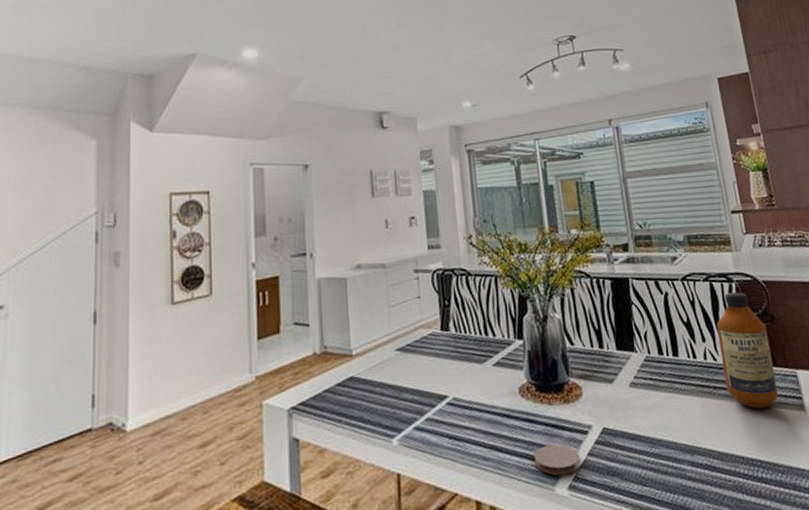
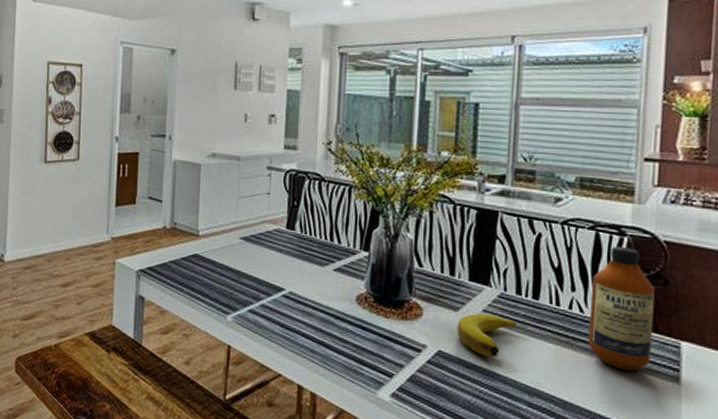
coaster: present [533,444,581,476] -> none [361,353,409,384]
fruit: none [614,379,666,424] -> present [457,312,517,357]

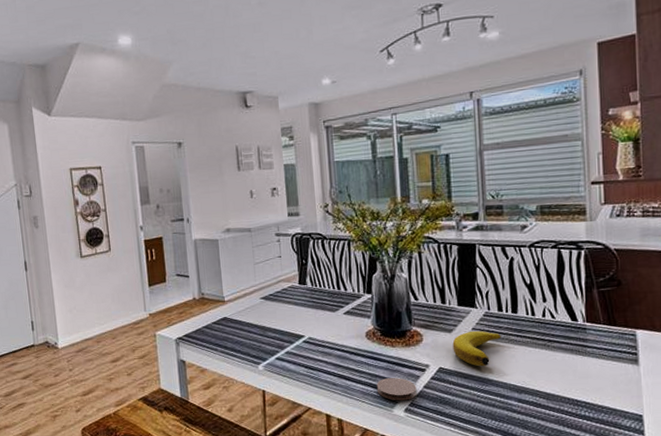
coaster: none [361,353,409,384] -> present [376,378,417,401]
bottle: present [588,247,656,371] -> none [559,259,613,360]

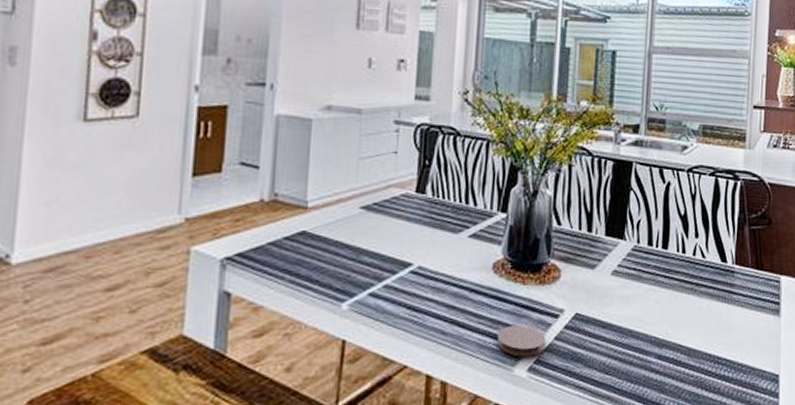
fruit: present [452,330,501,367] -> none [593,268,648,314]

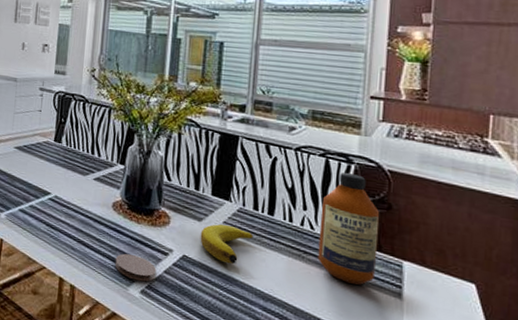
fruit: none [593,268,648,314] -> present [200,224,254,264]
bottle: none [708,191,762,309] -> present [317,173,380,285]

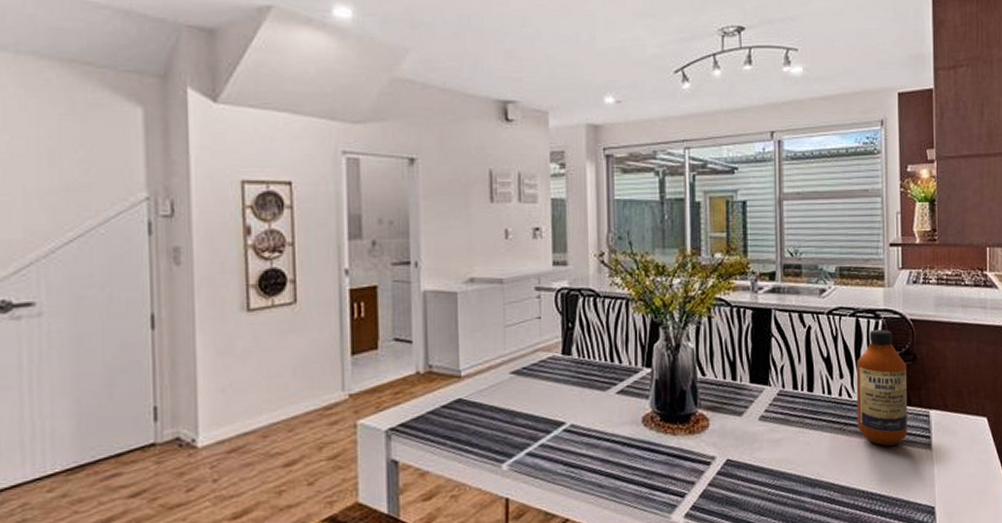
coaster: present [114,253,157,282] -> none [652,474,700,504]
fruit: present [200,224,254,264] -> none [742,413,796,457]

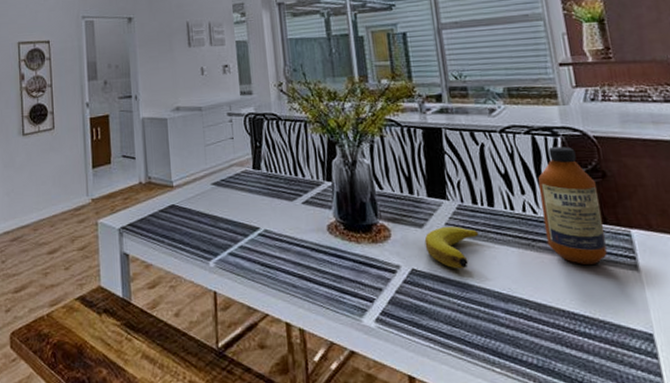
fruit: none [742,413,796,457] -> present [424,226,479,269]

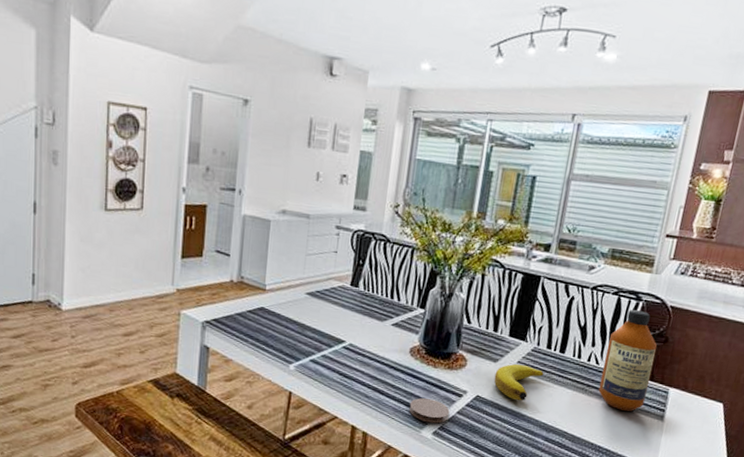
coaster: none [341,280,389,308] -> present [409,398,450,424]

